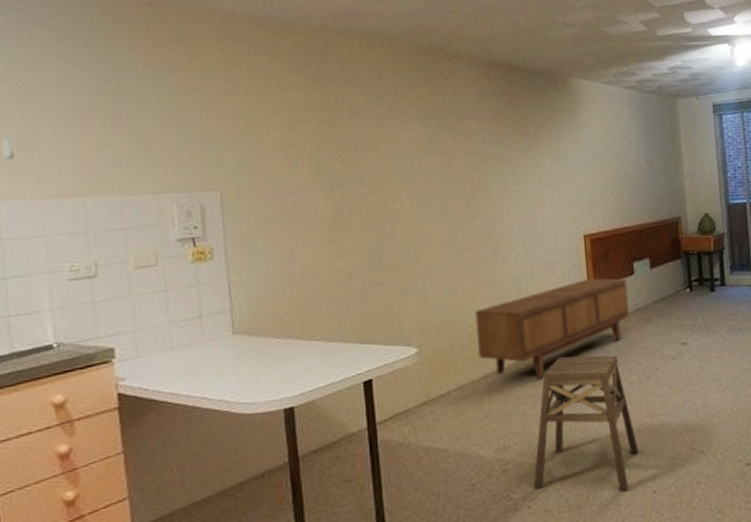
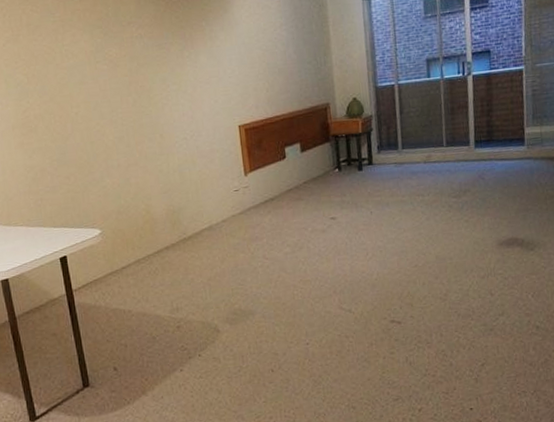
sideboard: present [475,278,630,379] -> none [146,162,282,253]
stool: present [533,355,639,491] -> none [203,230,293,343]

